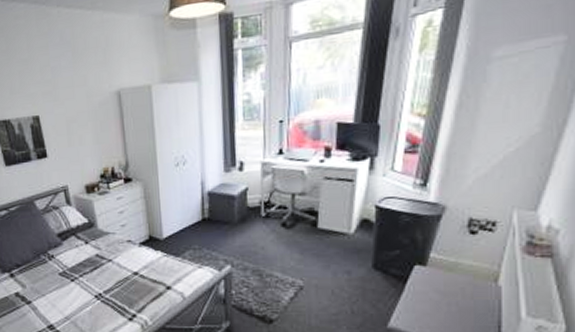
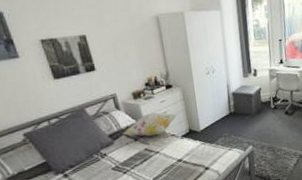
decorative pillow: none [72,211,136,240] -> present [122,112,178,137]

